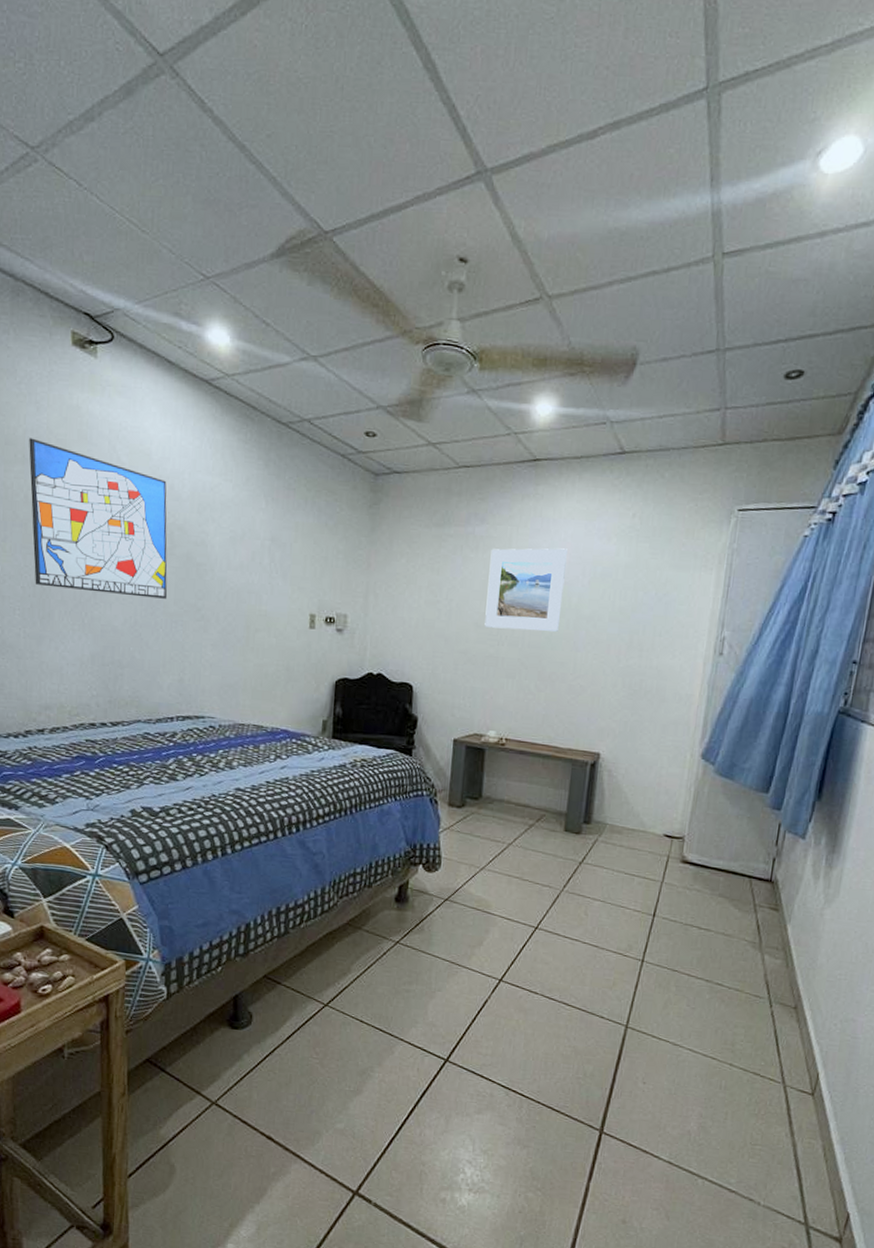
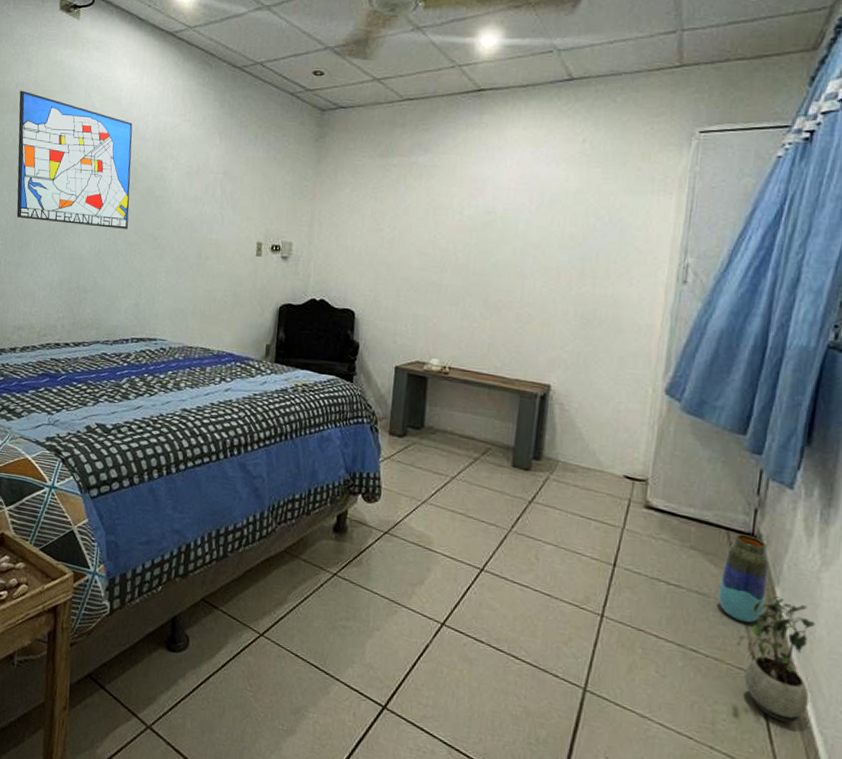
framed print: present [484,548,567,632] -> none [427,175,514,259]
vase: none [740,880,784,957] -> present [718,533,770,624]
potted plant: none [754,932,818,1038] -> present [736,596,815,723]

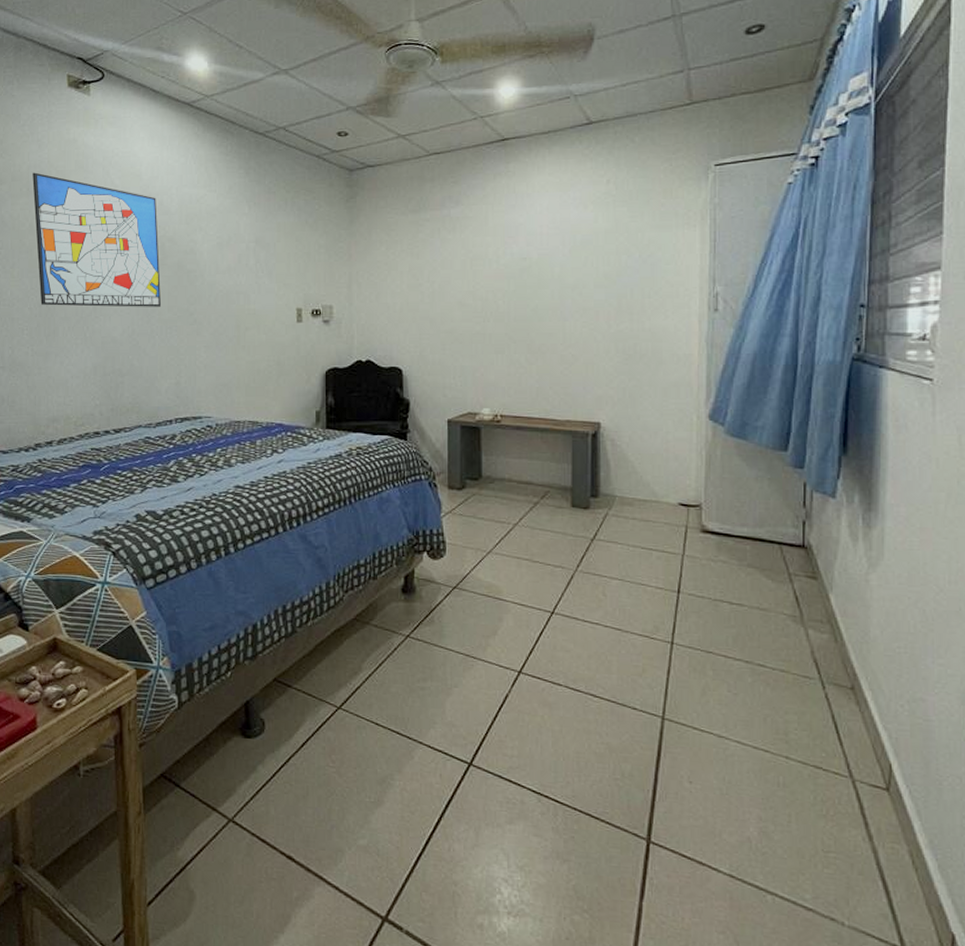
vase: present [718,533,770,624] -> none [778,547,822,632]
potted plant: present [736,596,815,723] -> none [800,603,870,723]

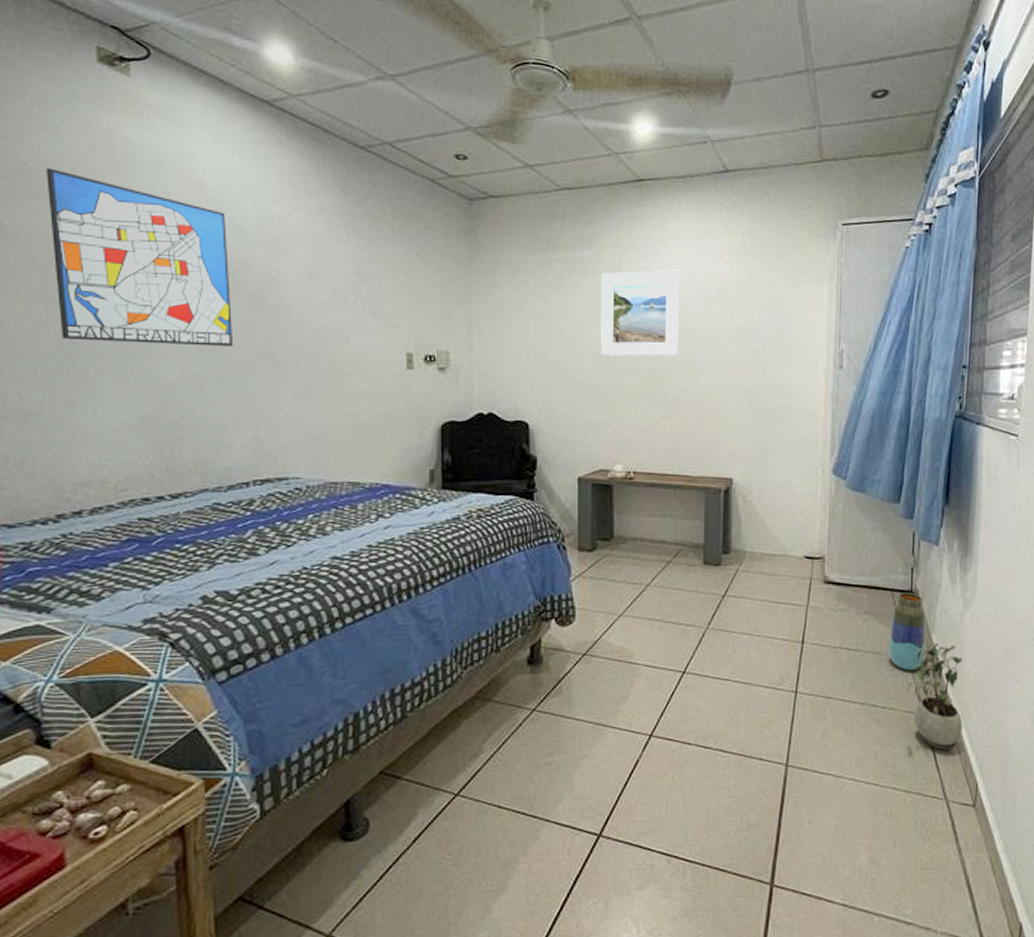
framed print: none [468,221,545,305] -> present [601,269,680,356]
vase: none [778,547,822,632] -> present [889,592,926,671]
potted plant: none [800,603,870,723] -> present [906,642,963,750]

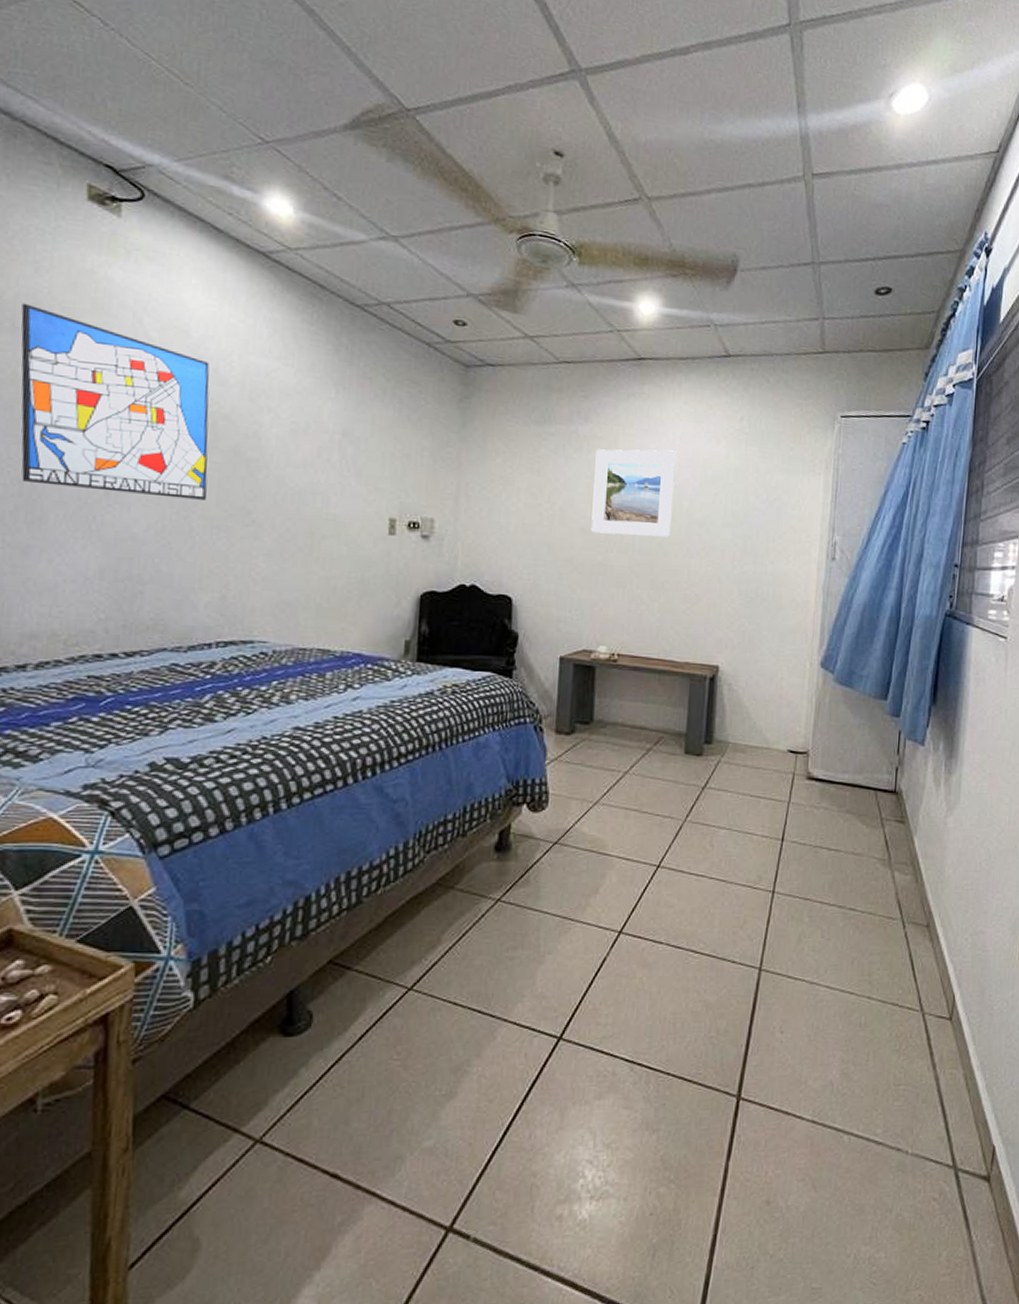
vase: present [889,592,926,671] -> none [870,792,909,874]
potted plant: present [906,642,963,750] -> none [886,845,944,959]

